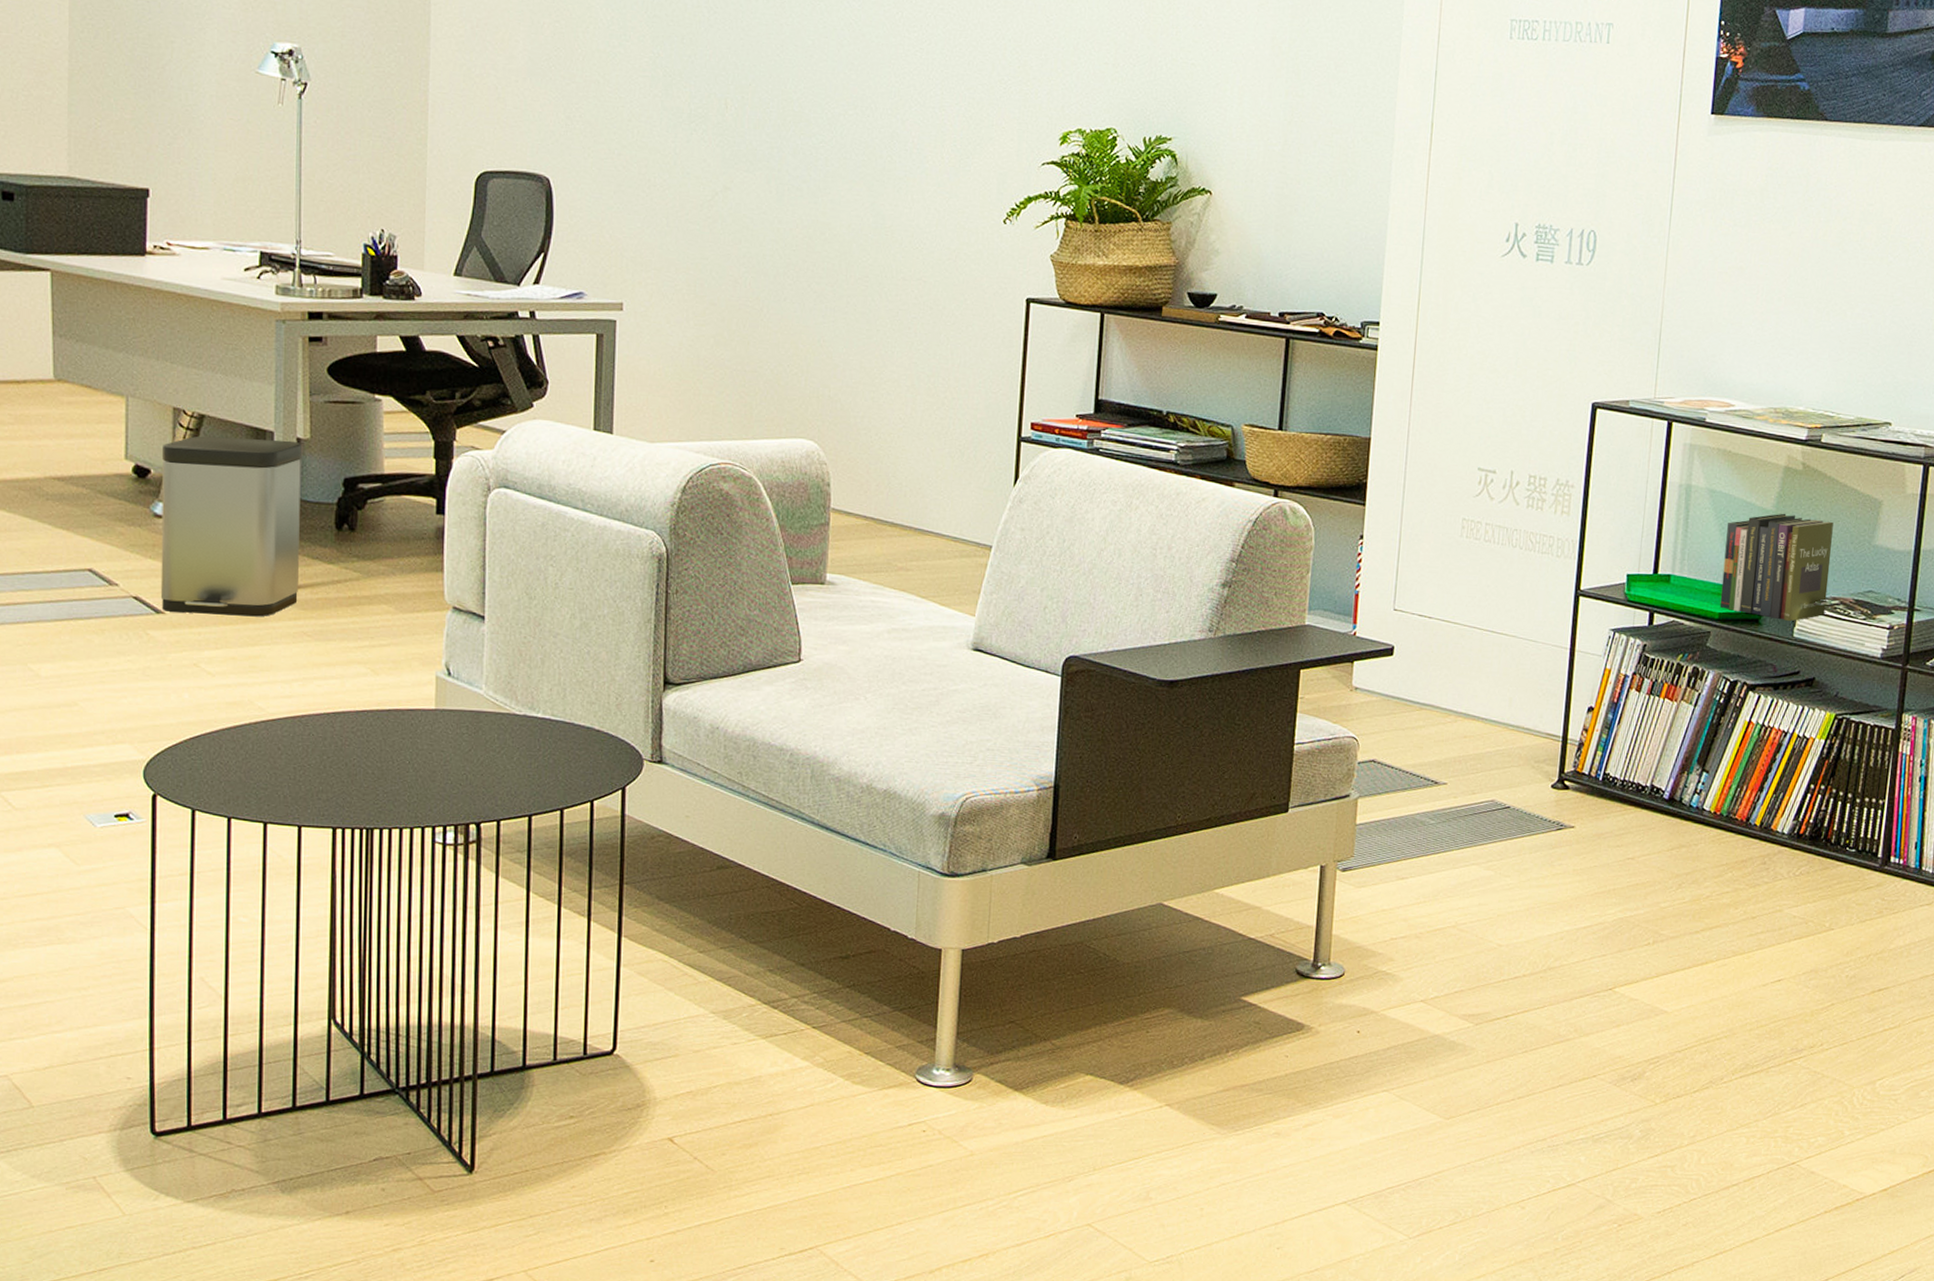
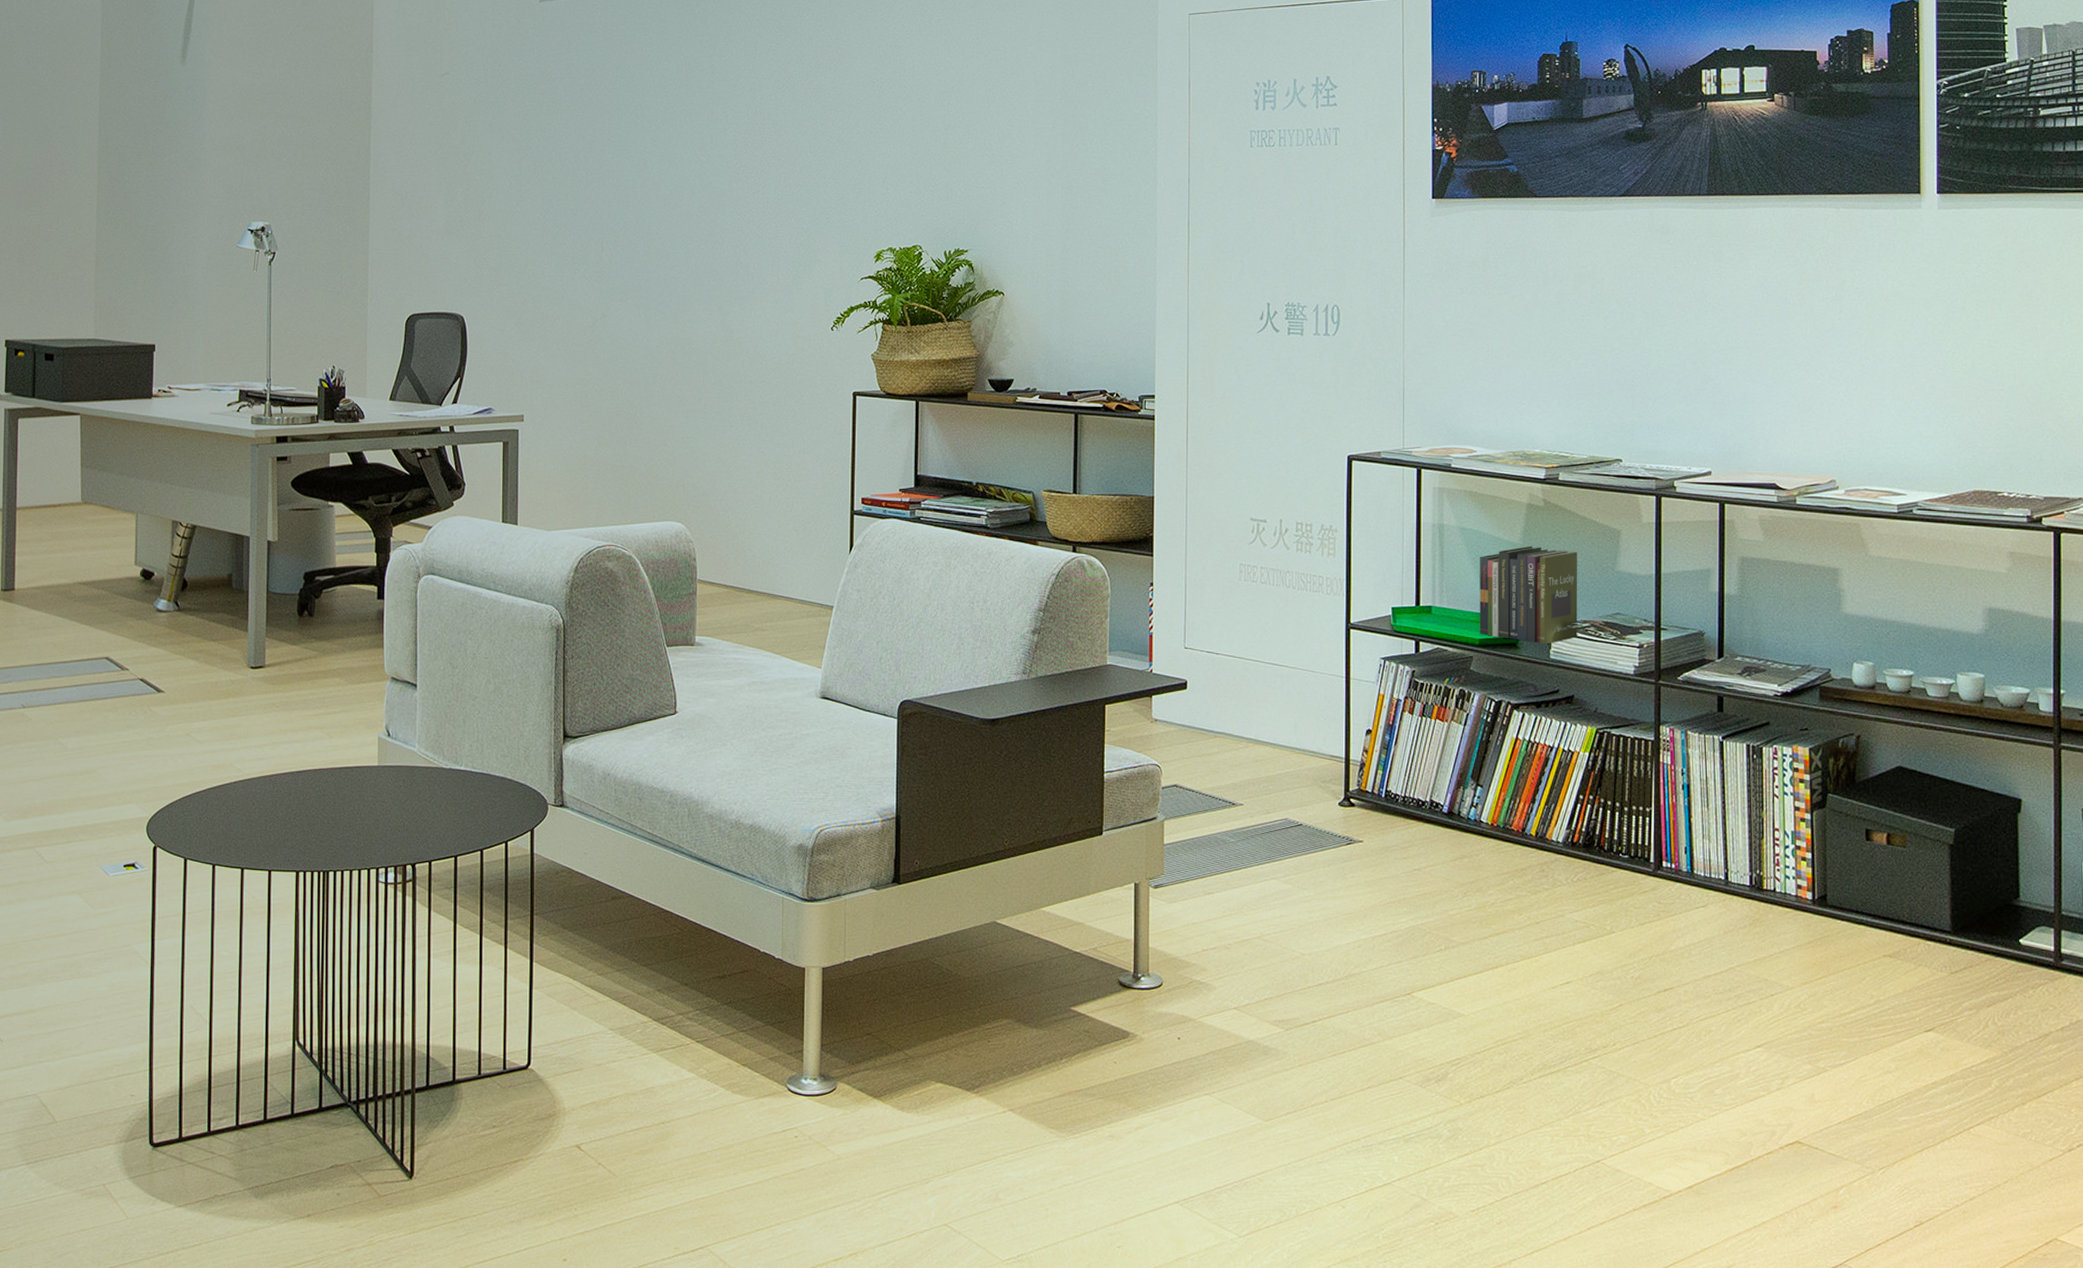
pedal bin: present [160,436,302,617] -> none [161,543,271,692]

